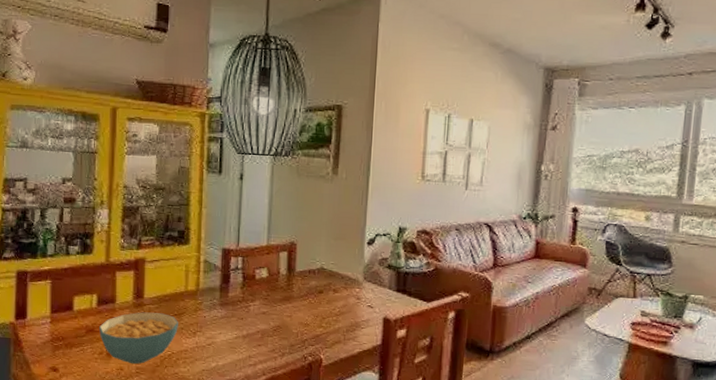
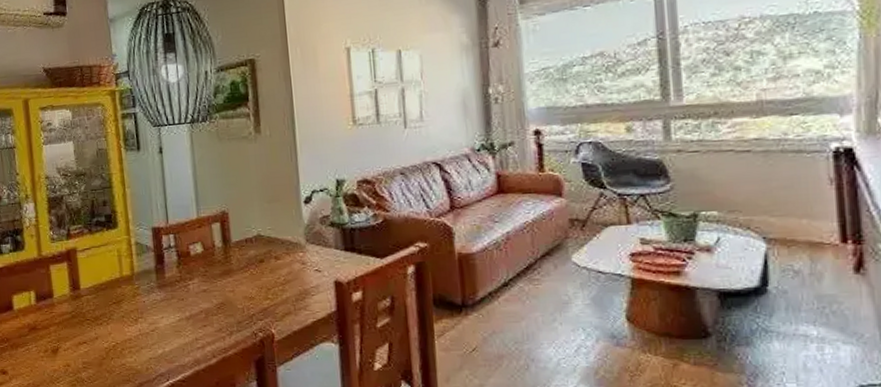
cereal bowl: present [99,312,178,365] -> none [41,303,119,359]

